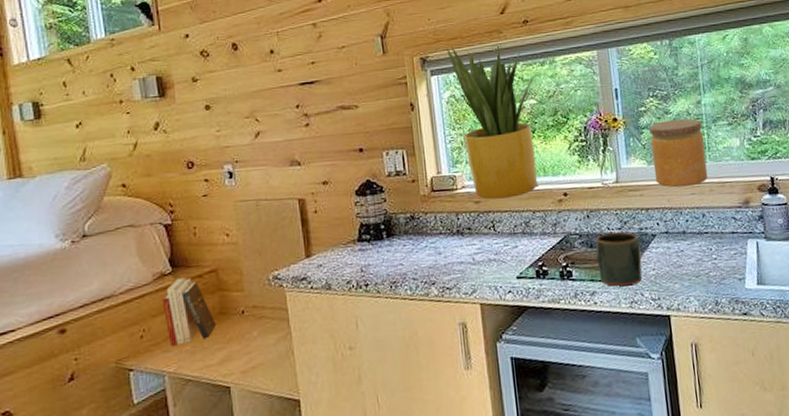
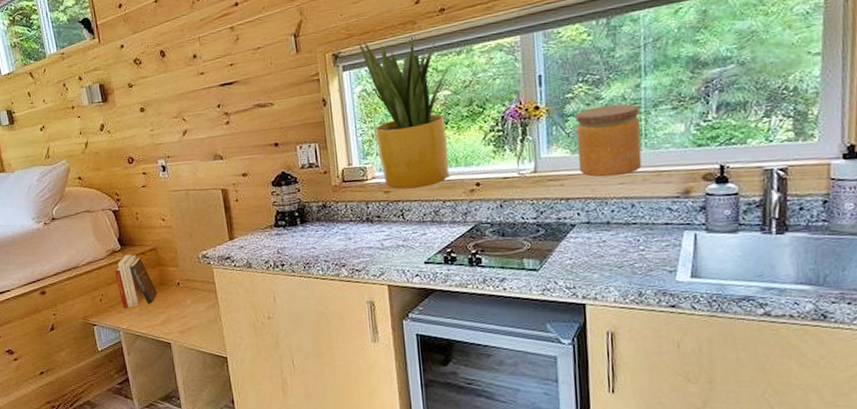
mug: present [595,232,643,287] -> none [507,221,558,275]

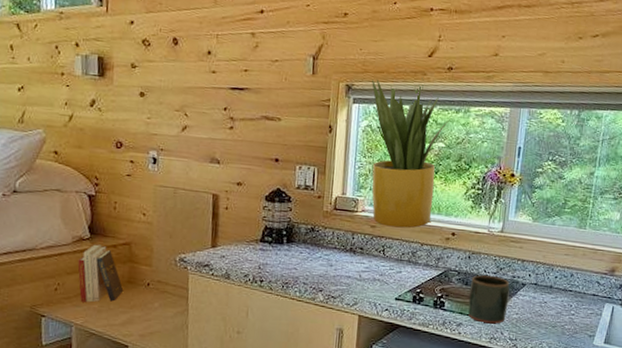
mug: none [507,221,558,275] -> present [468,275,510,324]
jar: present [576,104,642,177] -> none [537,184,590,248]

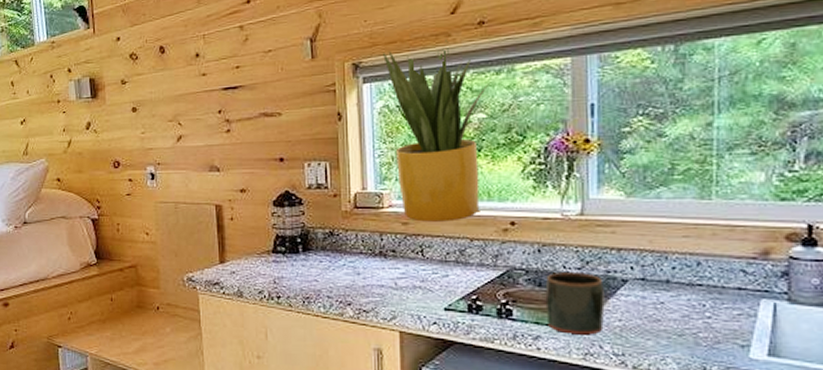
books: present [78,244,124,303] -> none [87,269,134,331]

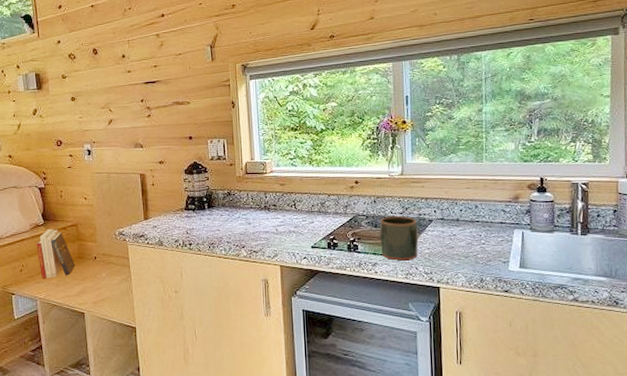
books: none [87,269,134,331] -> present [36,228,76,279]
planter: present [383,39,490,222] -> none [264,48,339,183]

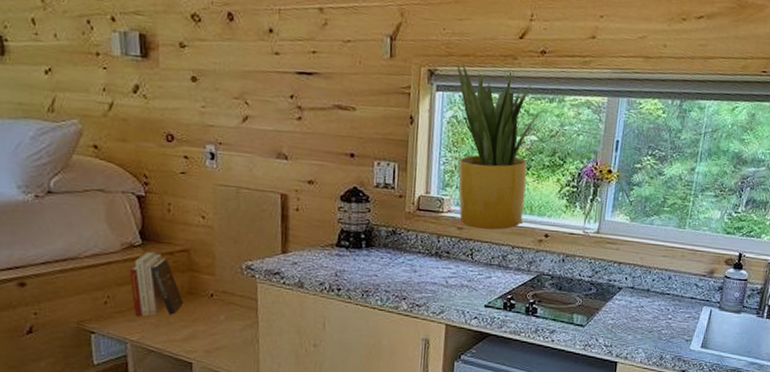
planter: none [264,48,339,183] -> present [457,61,543,230]
mug: present [379,216,419,261] -> none [561,279,606,330]

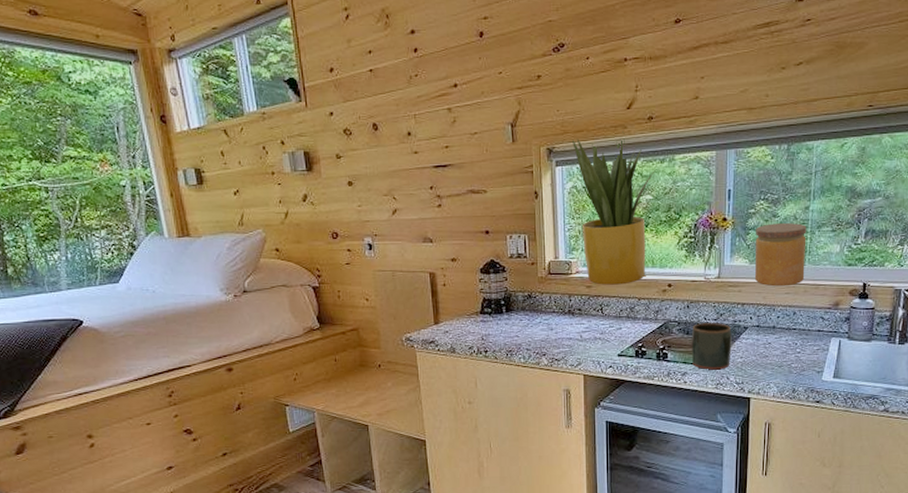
books: present [129,251,184,317] -> none [311,333,357,389]
mug: none [561,279,606,330] -> present [691,323,732,370]
jar: none [635,181,691,249] -> present [755,223,807,287]

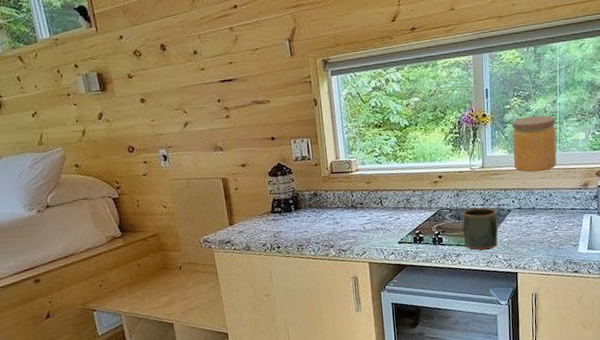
planter: present [572,130,656,285] -> none [345,41,421,181]

